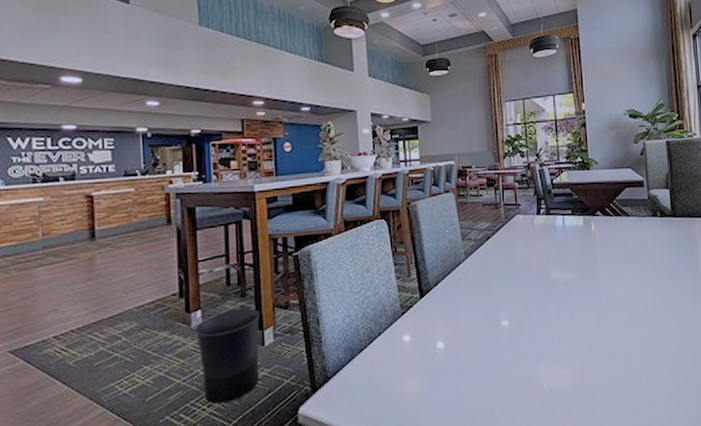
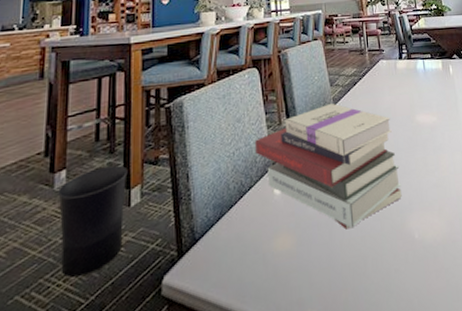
books: none [384,256,532,376] -> present [255,103,402,230]

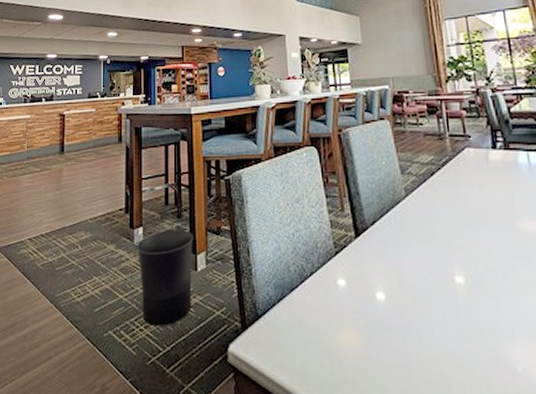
books: present [255,103,402,230] -> none [316,193,498,342]

